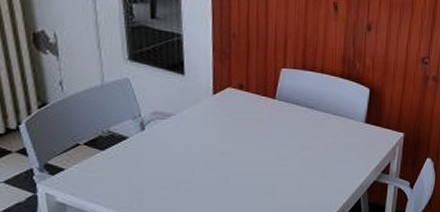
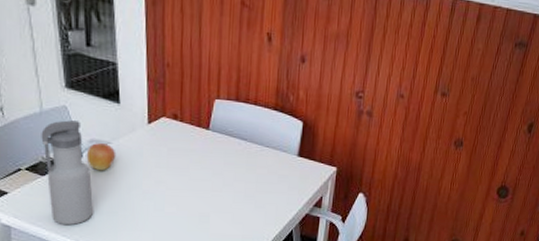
water bottle: none [101,93,155,200] -> present [41,120,93,225]
apple: none [148,115,180,144] -> present [86,143,116,171]

